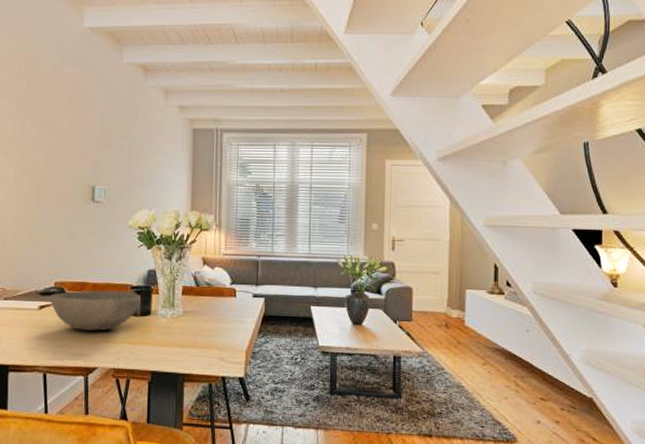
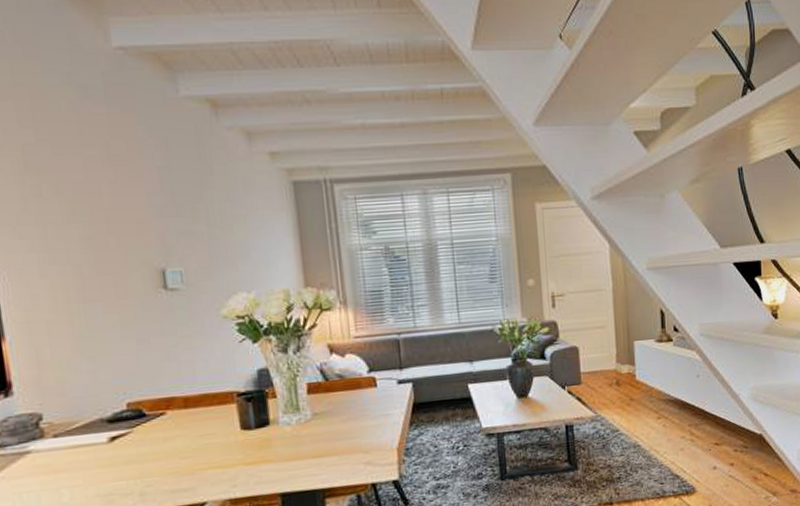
bowl: present [49,290,140,331] -> none [122,400,254,460]

